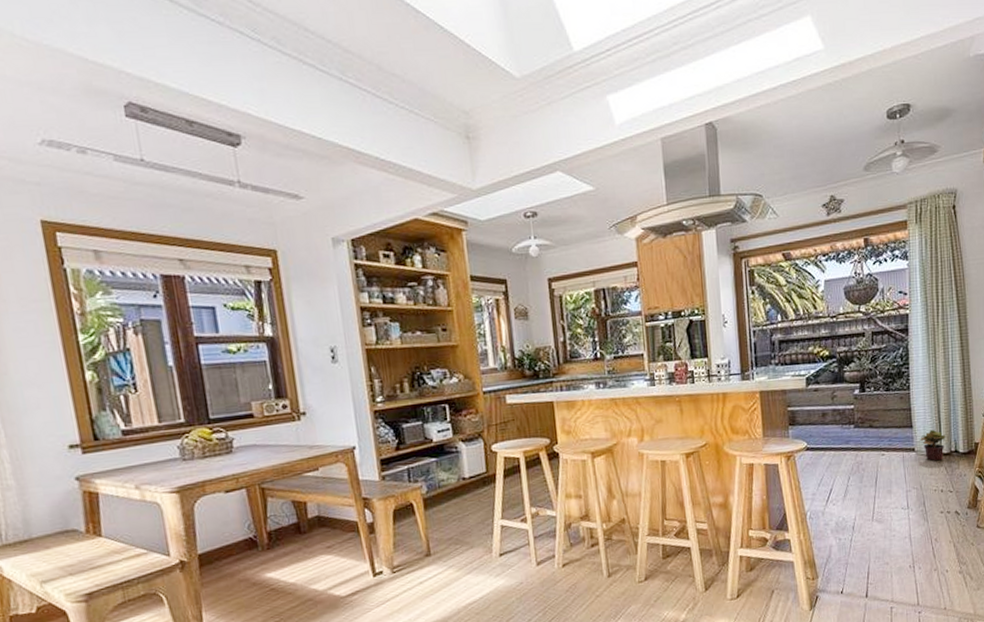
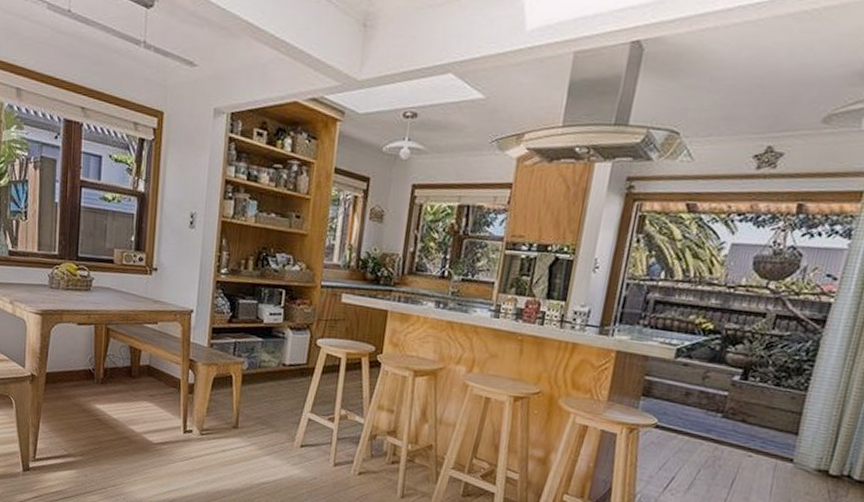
potted plant: present [920,429,946,461] -> none [803,443,841,482]

